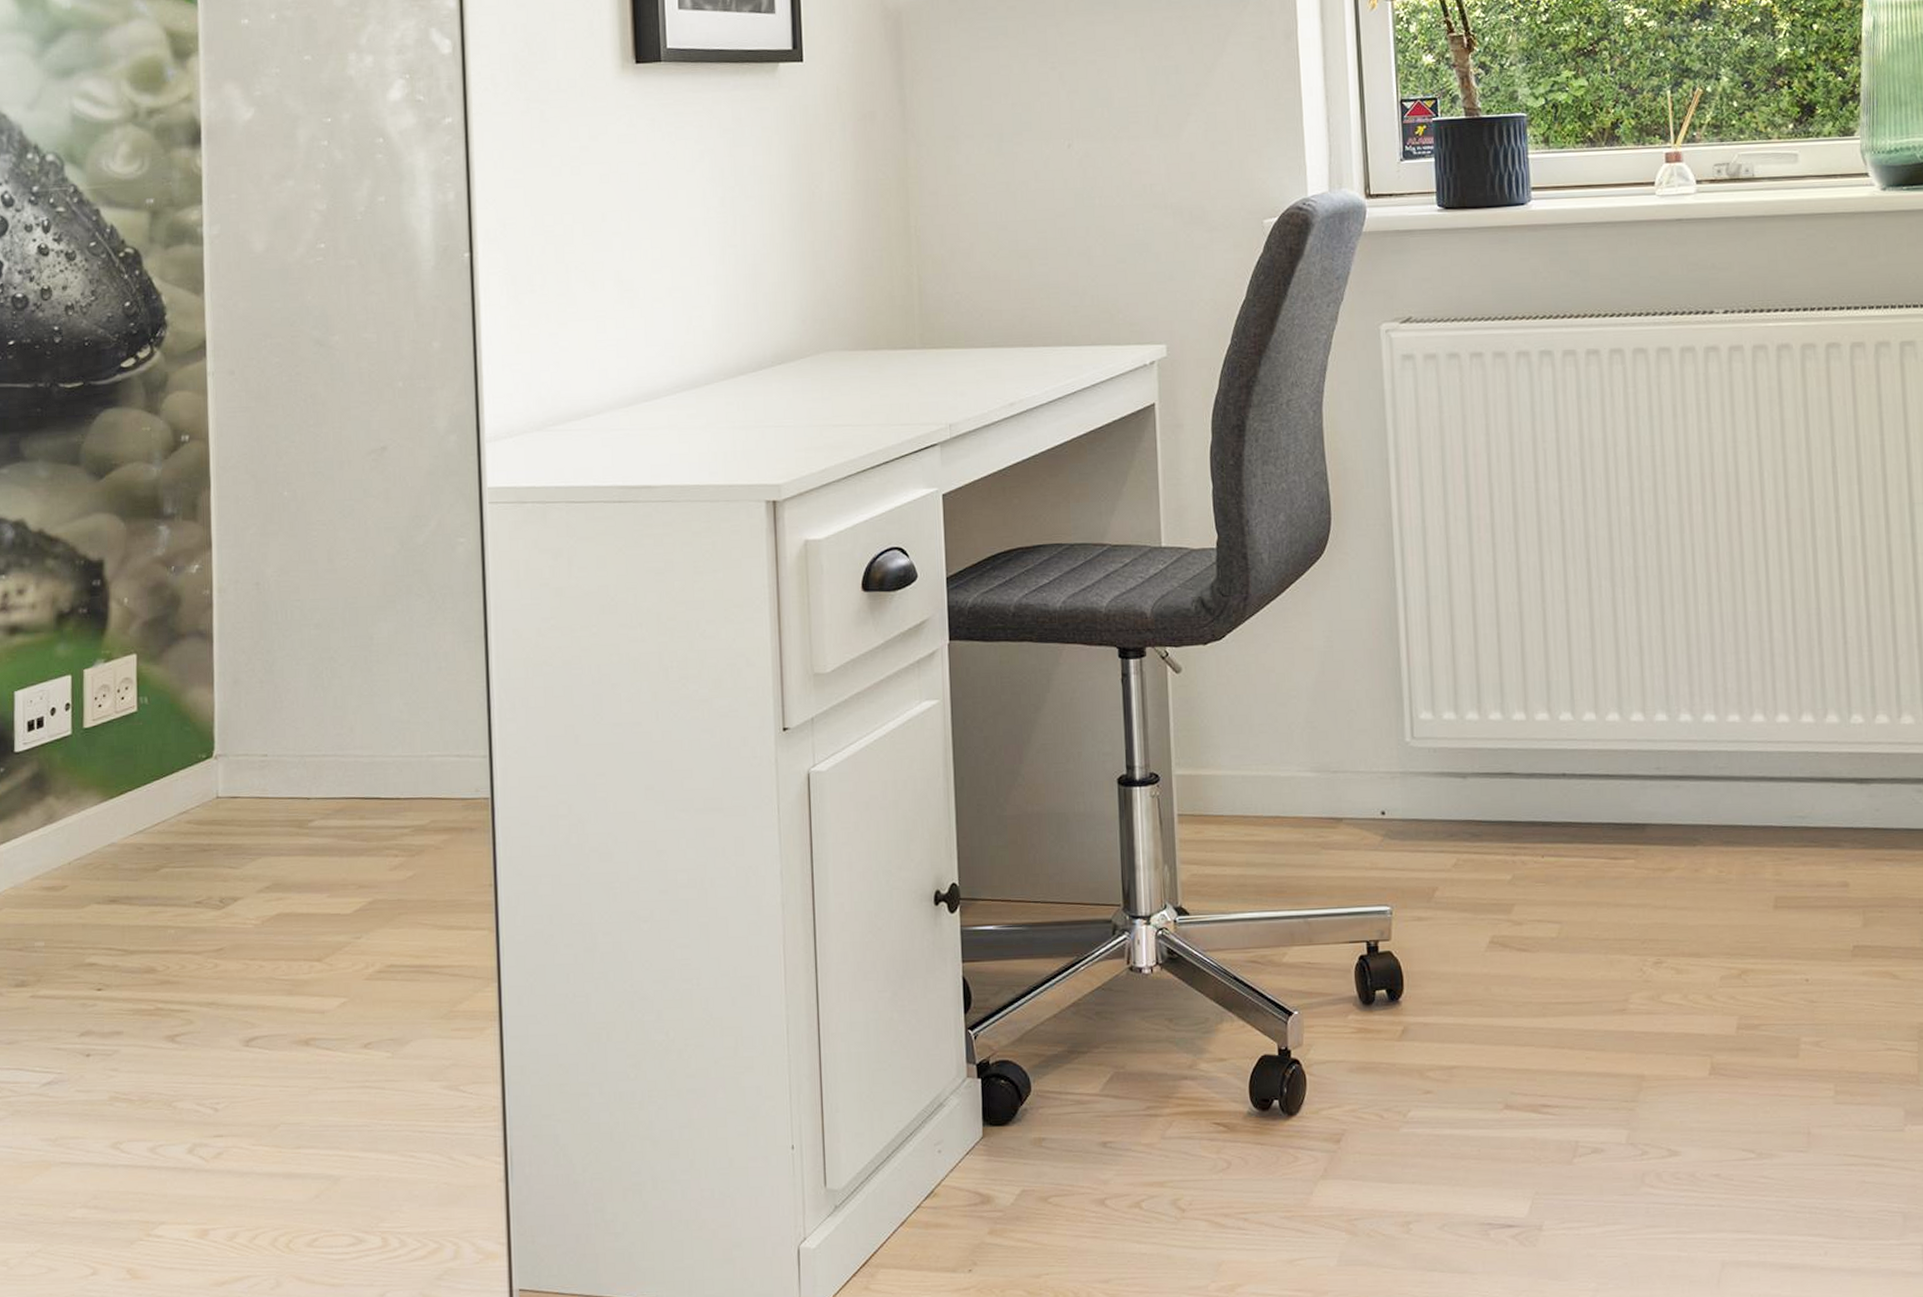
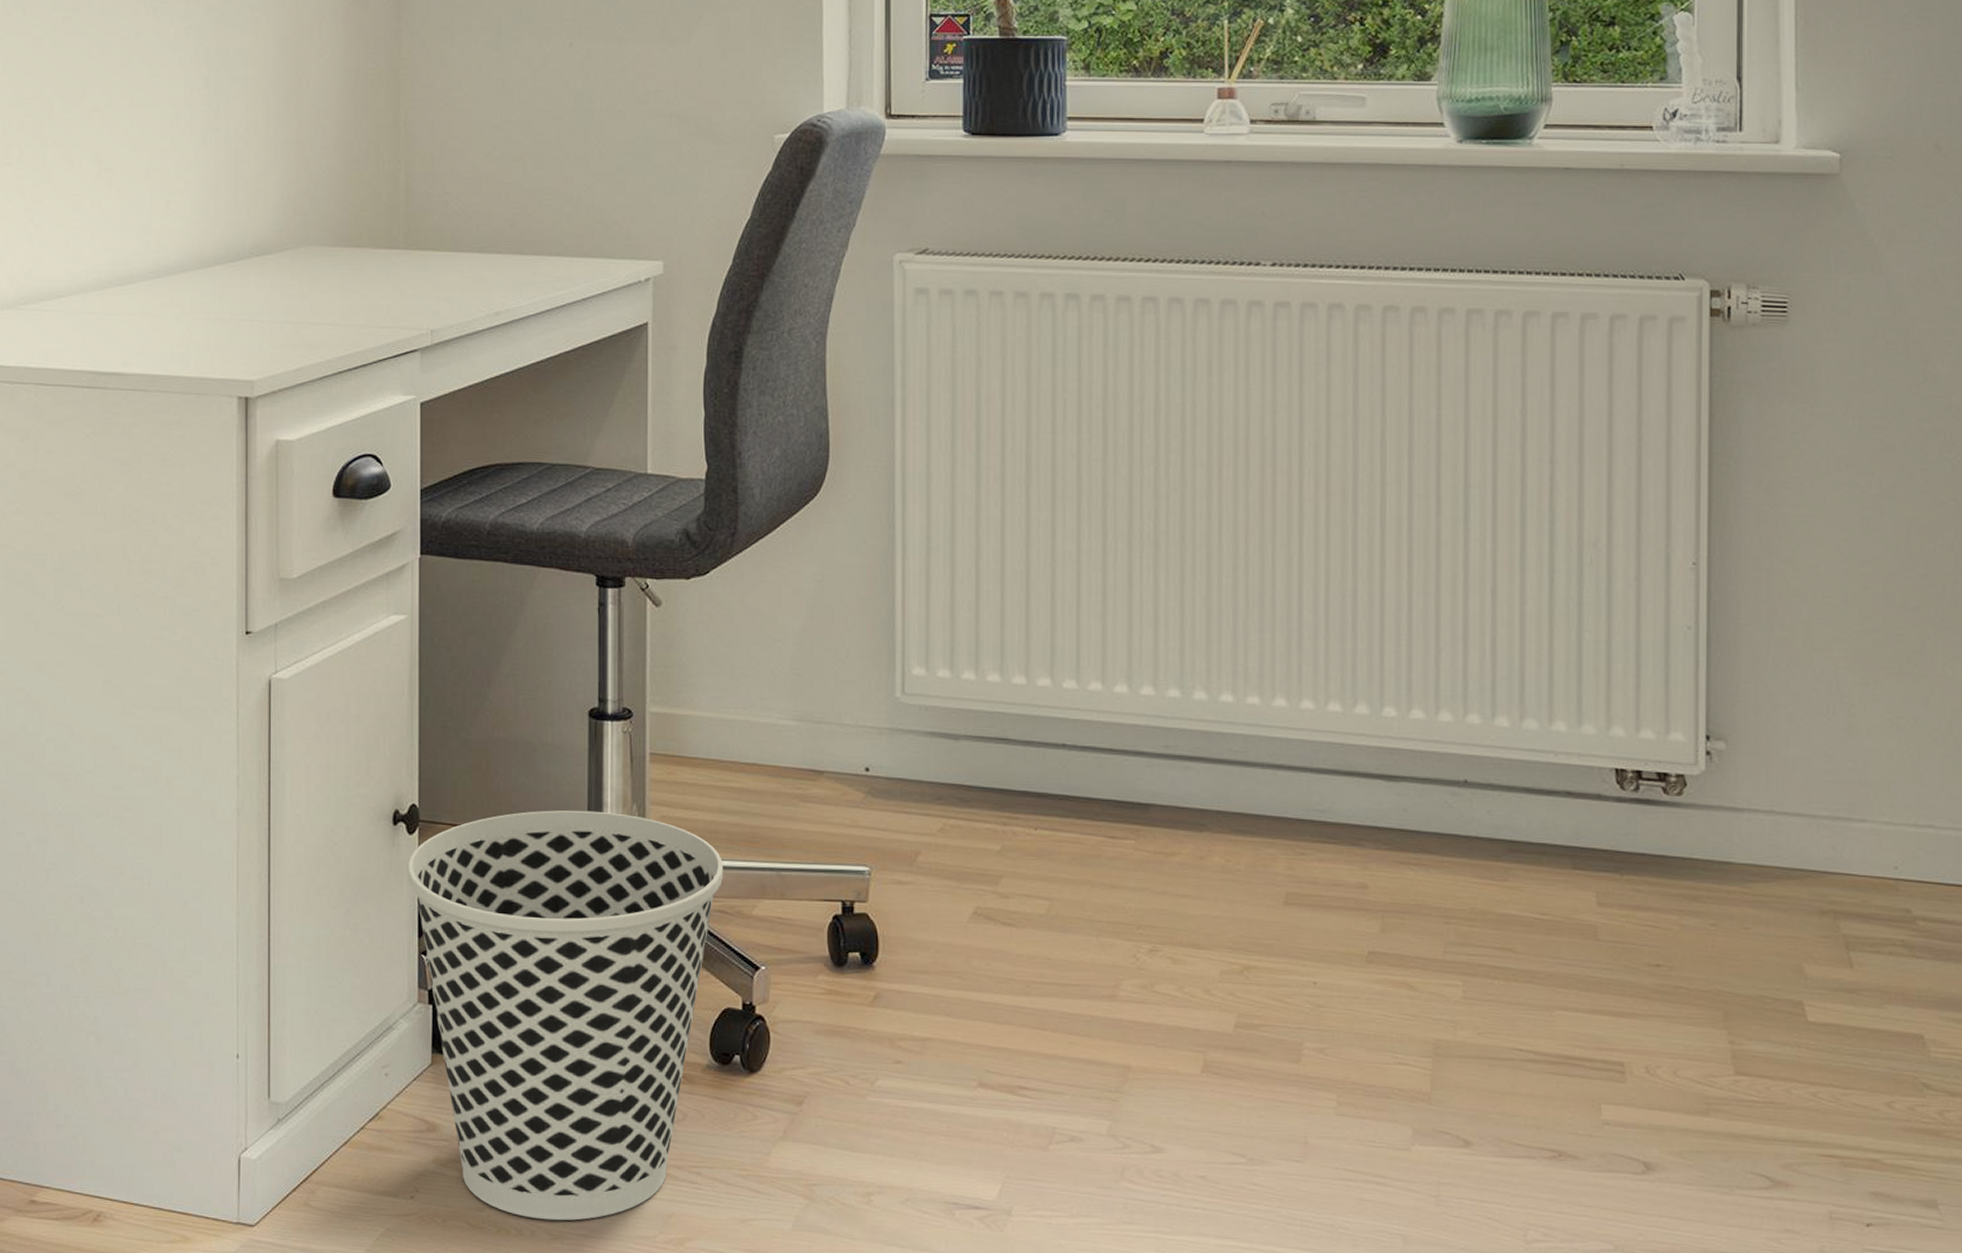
wastebasket: none [950,875,1254,1280] -> present [407,810,724,1221]

